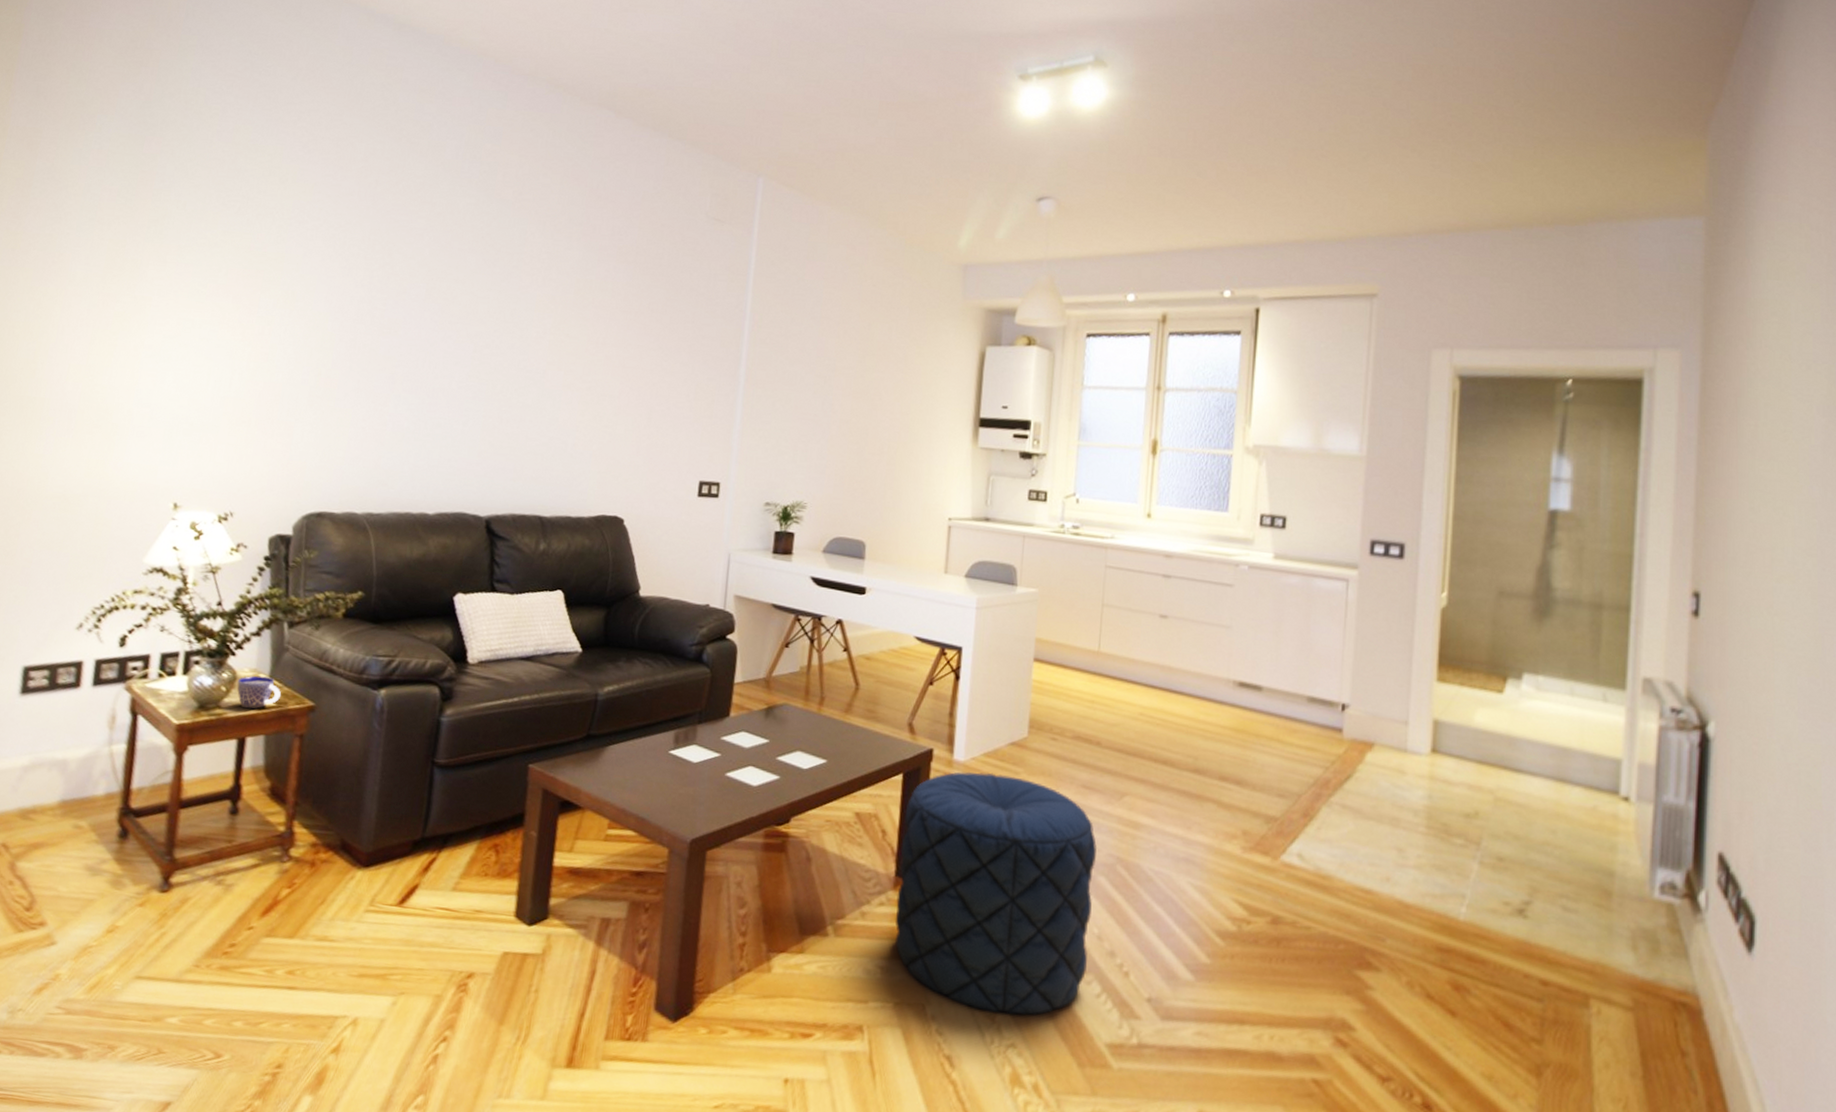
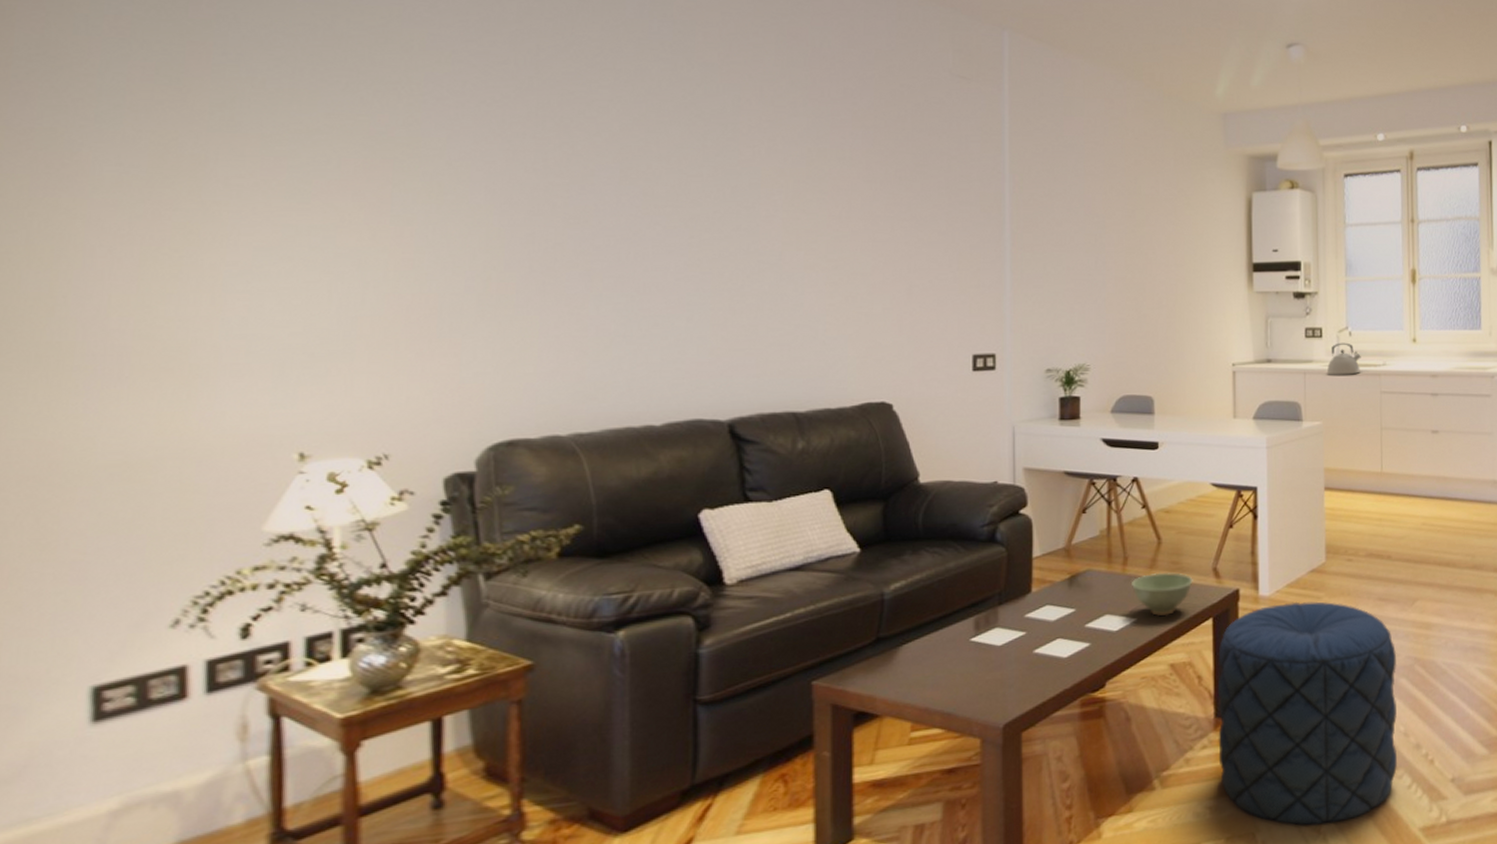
cup: present [237,675,281,709] -> none [422,641,485,684]
bowl: none [825,717,887,764] -> present [1132,572,1193,616]
kettle: none [1047,509,1087,544] -> present [1326,342,1361,375]

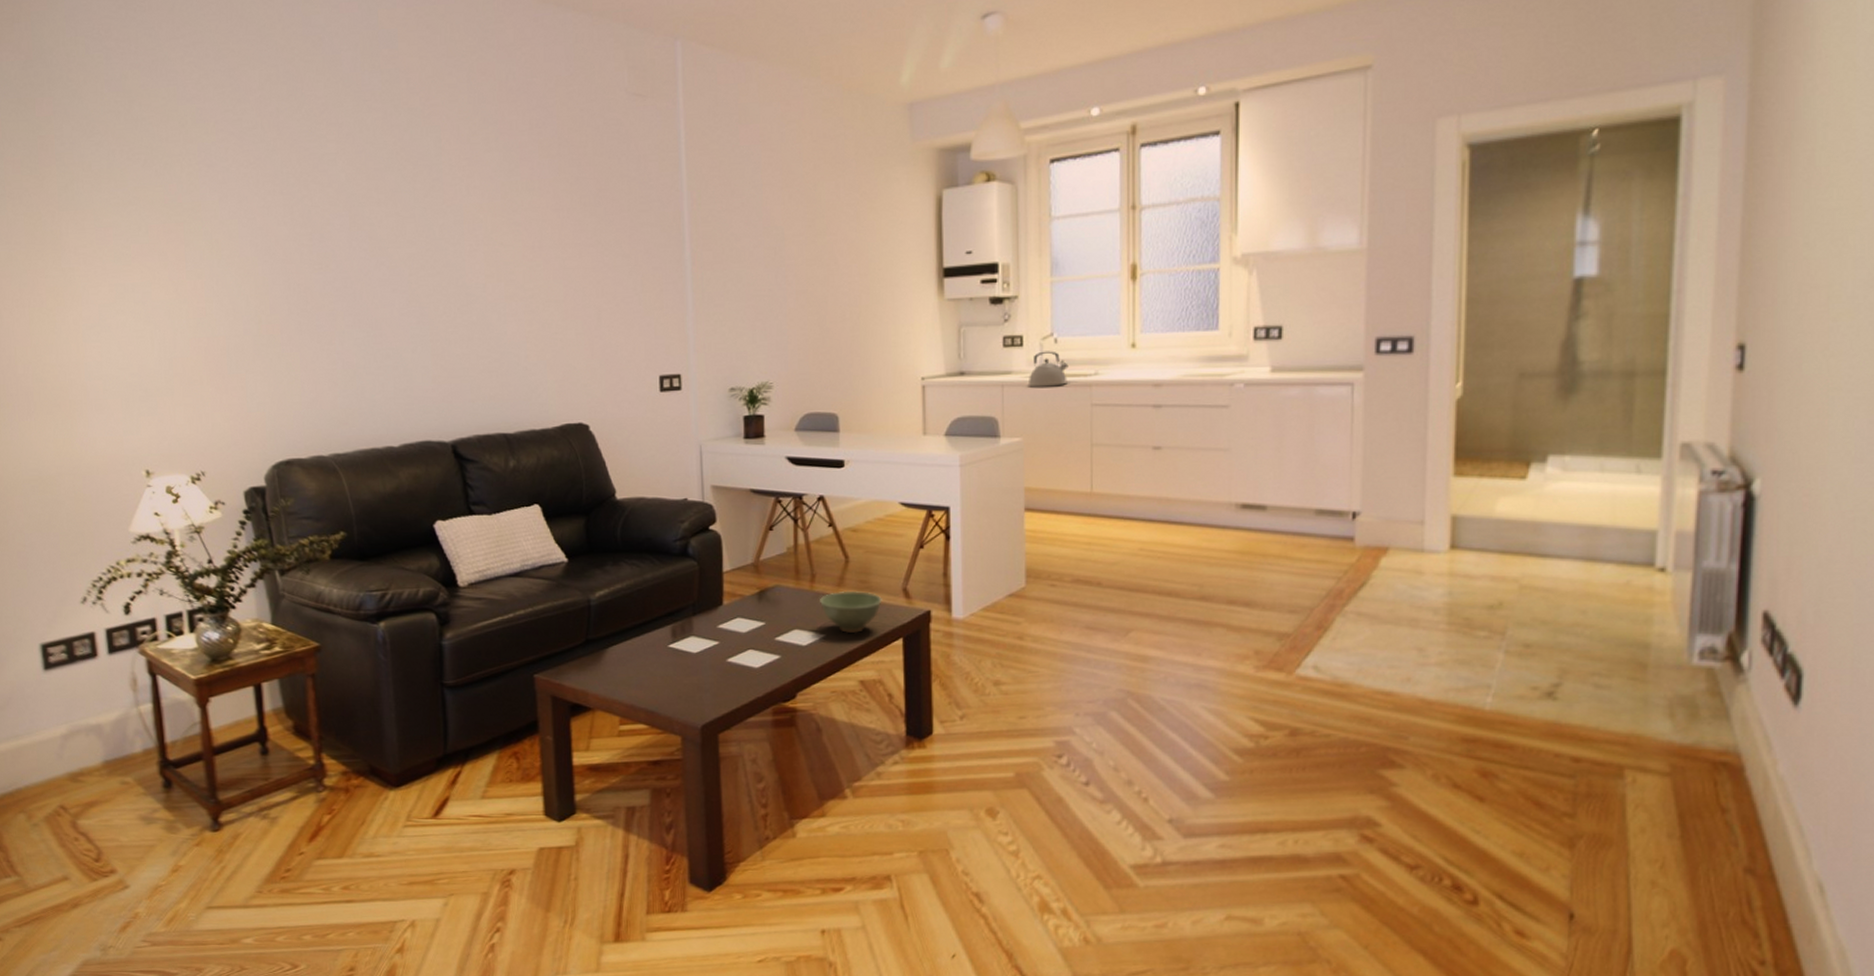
pouf: present [1217,601,1397,825] -> none [909,626,1107,850]

